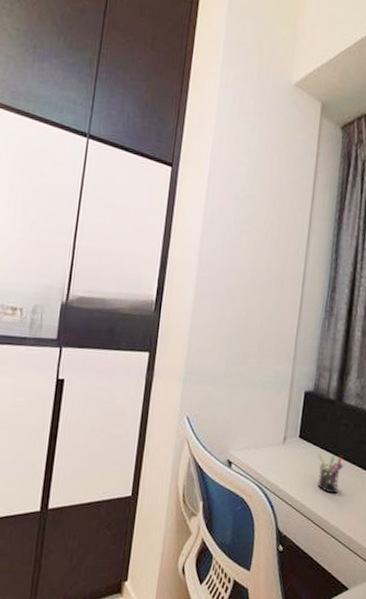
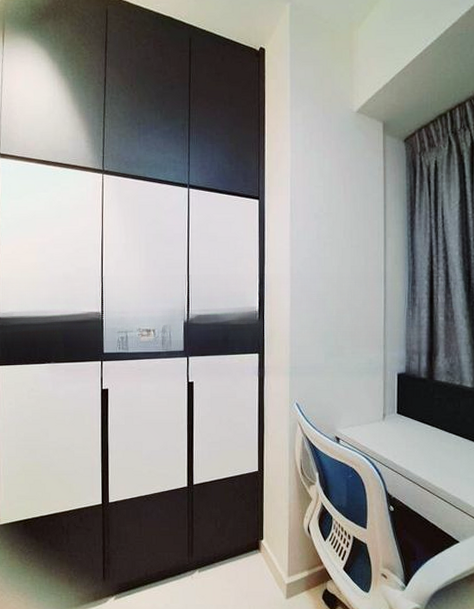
pen holder: present [317,452,344,494] -> none [416,424,442,460]

